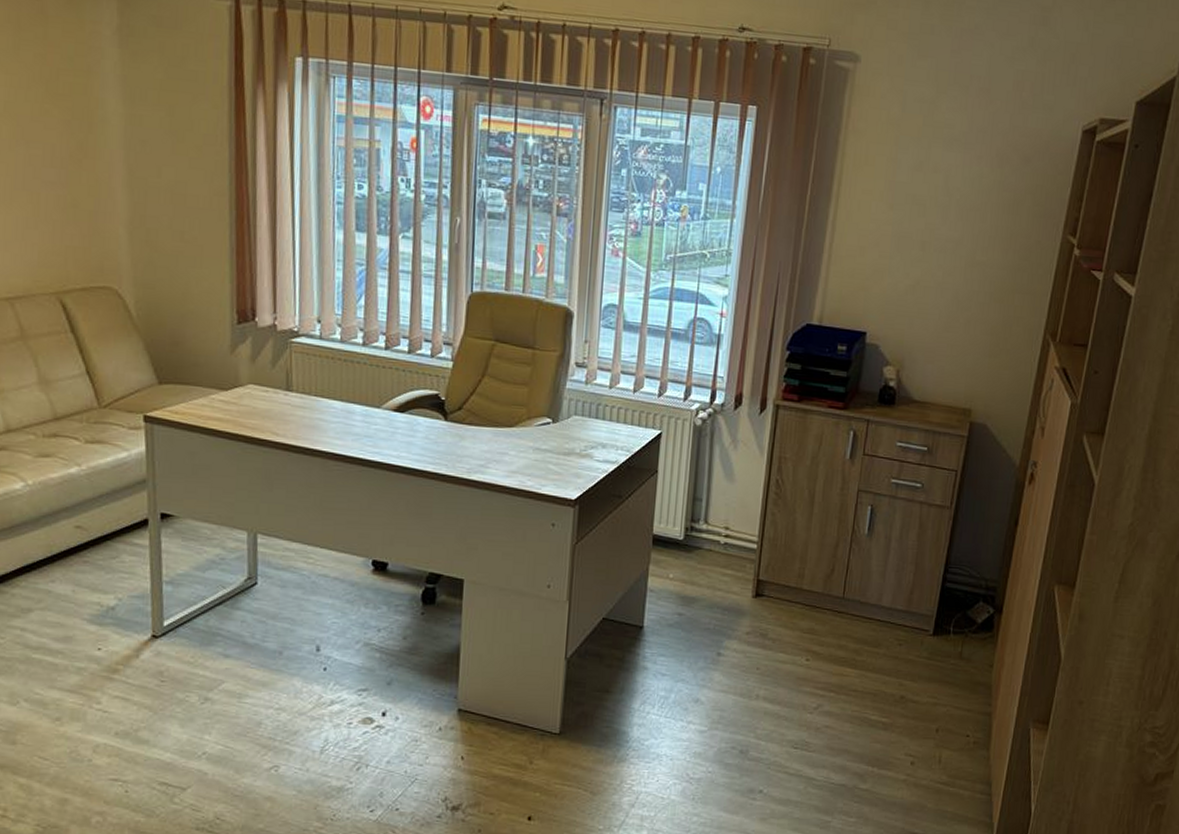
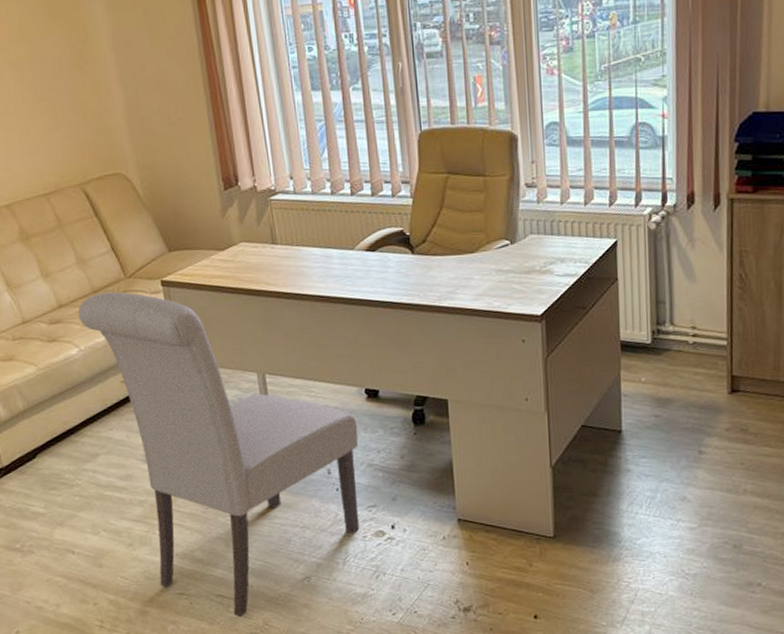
chair: none [30,420,359,810] -> present [78,291,360,618]

